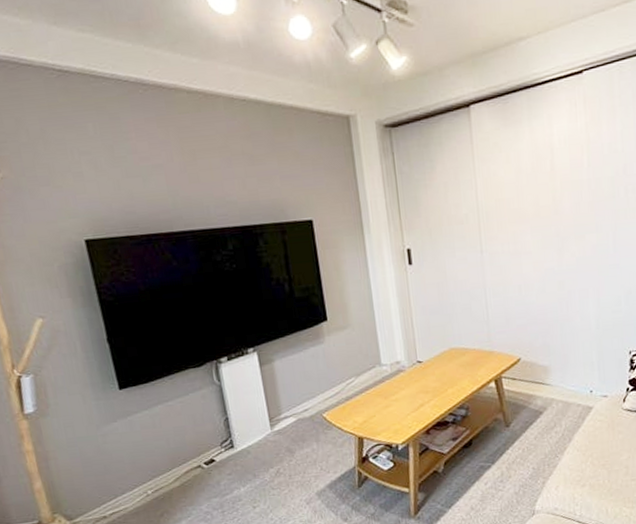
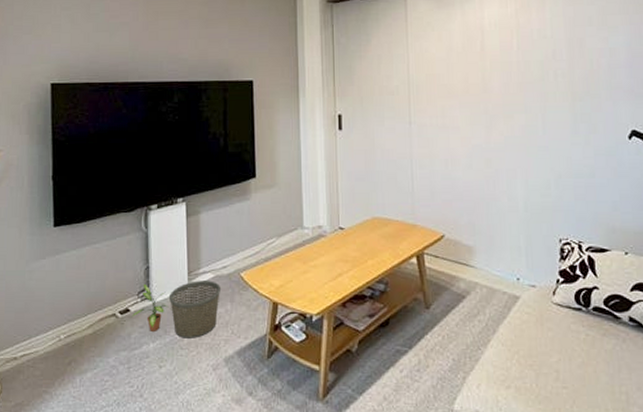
potted plant: none [217,434,258,477] -> present [131,283,172,331]
basket: none [252,424,306,480] -> present [168,281,222,338]

